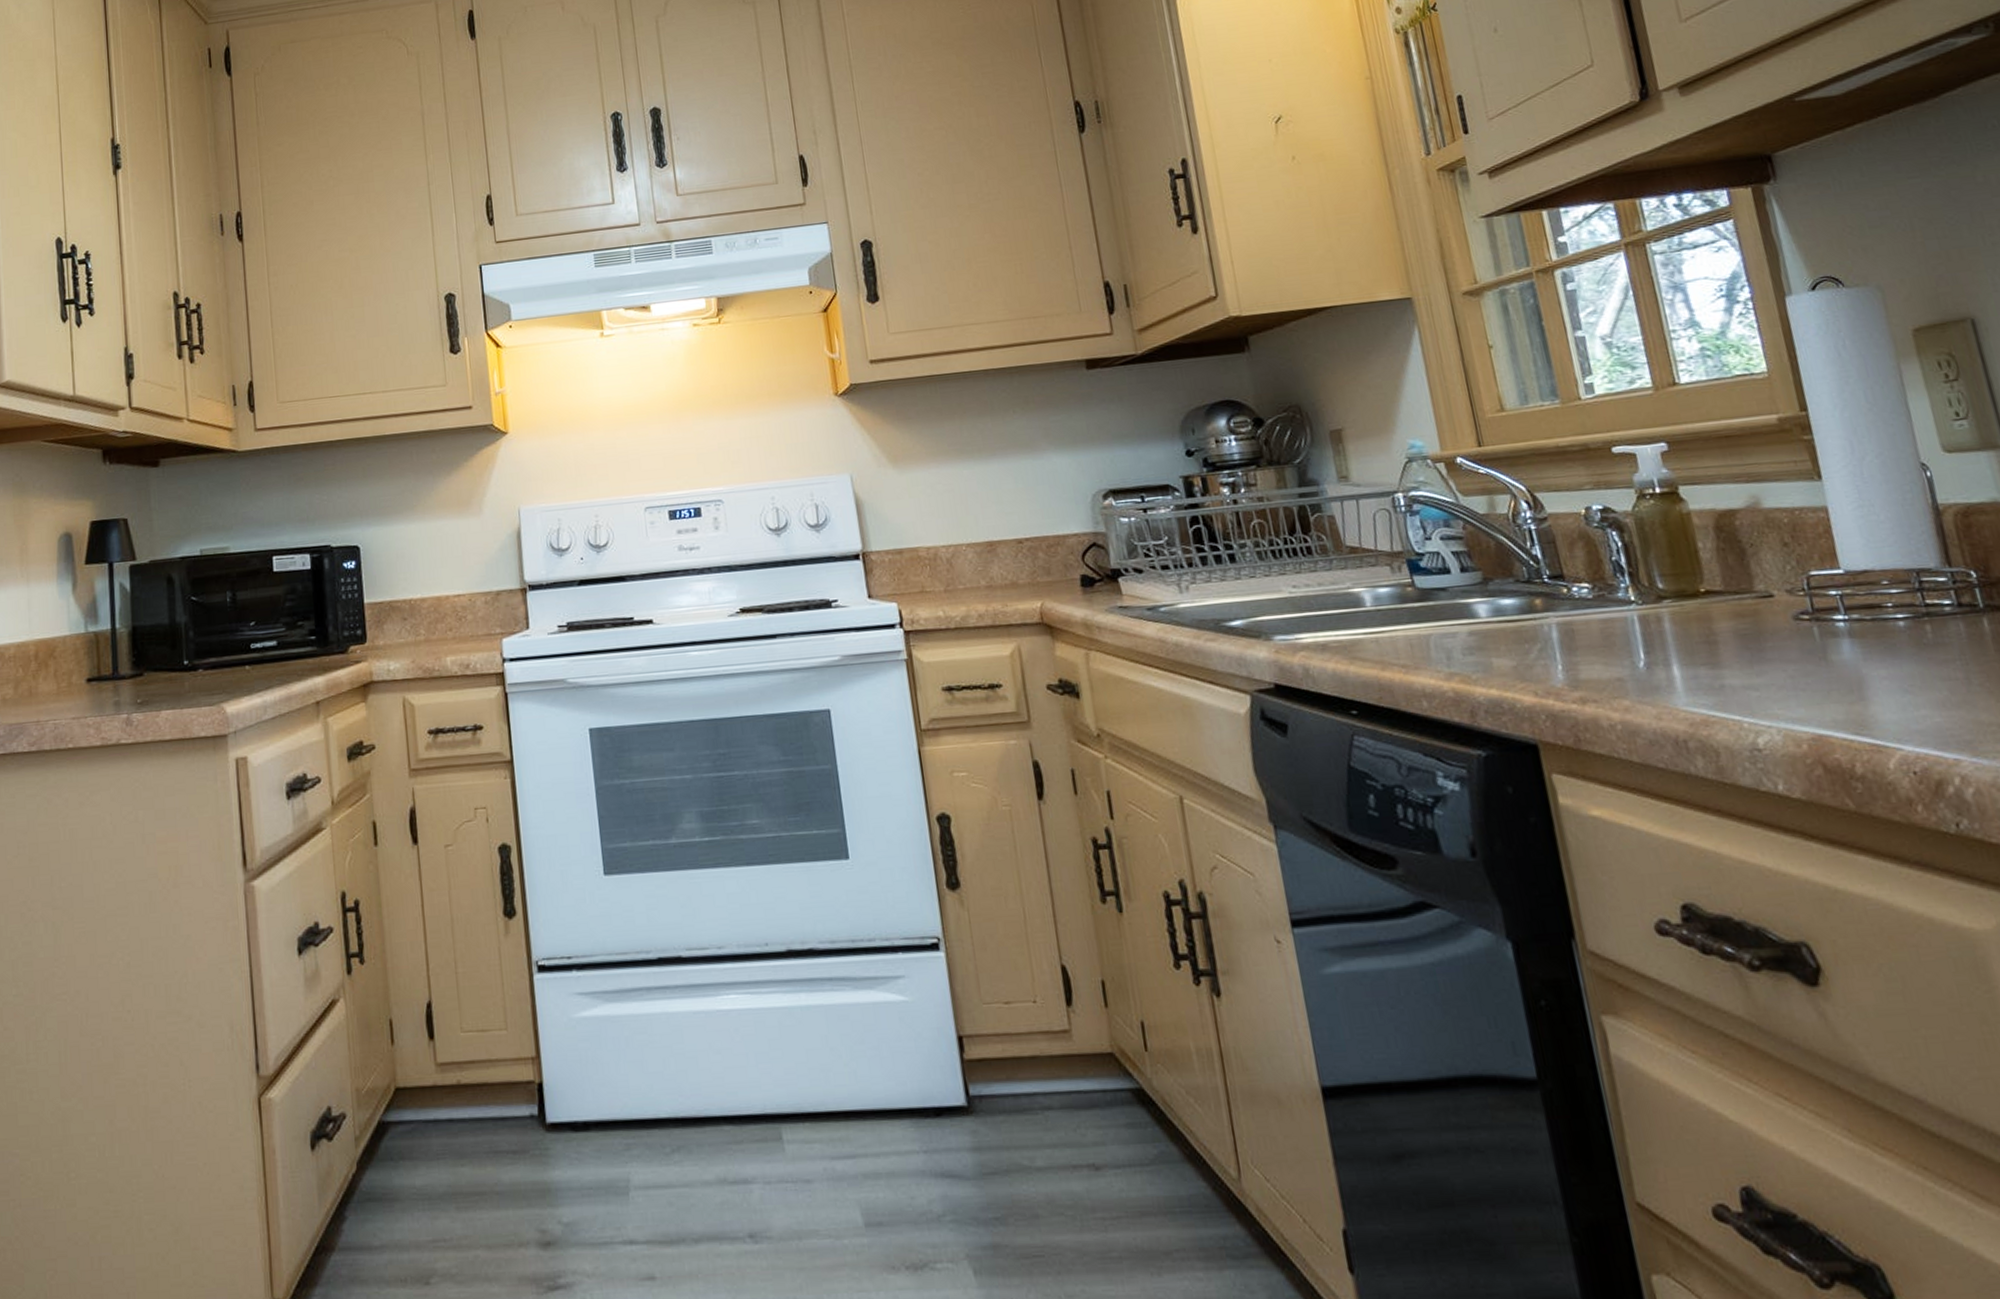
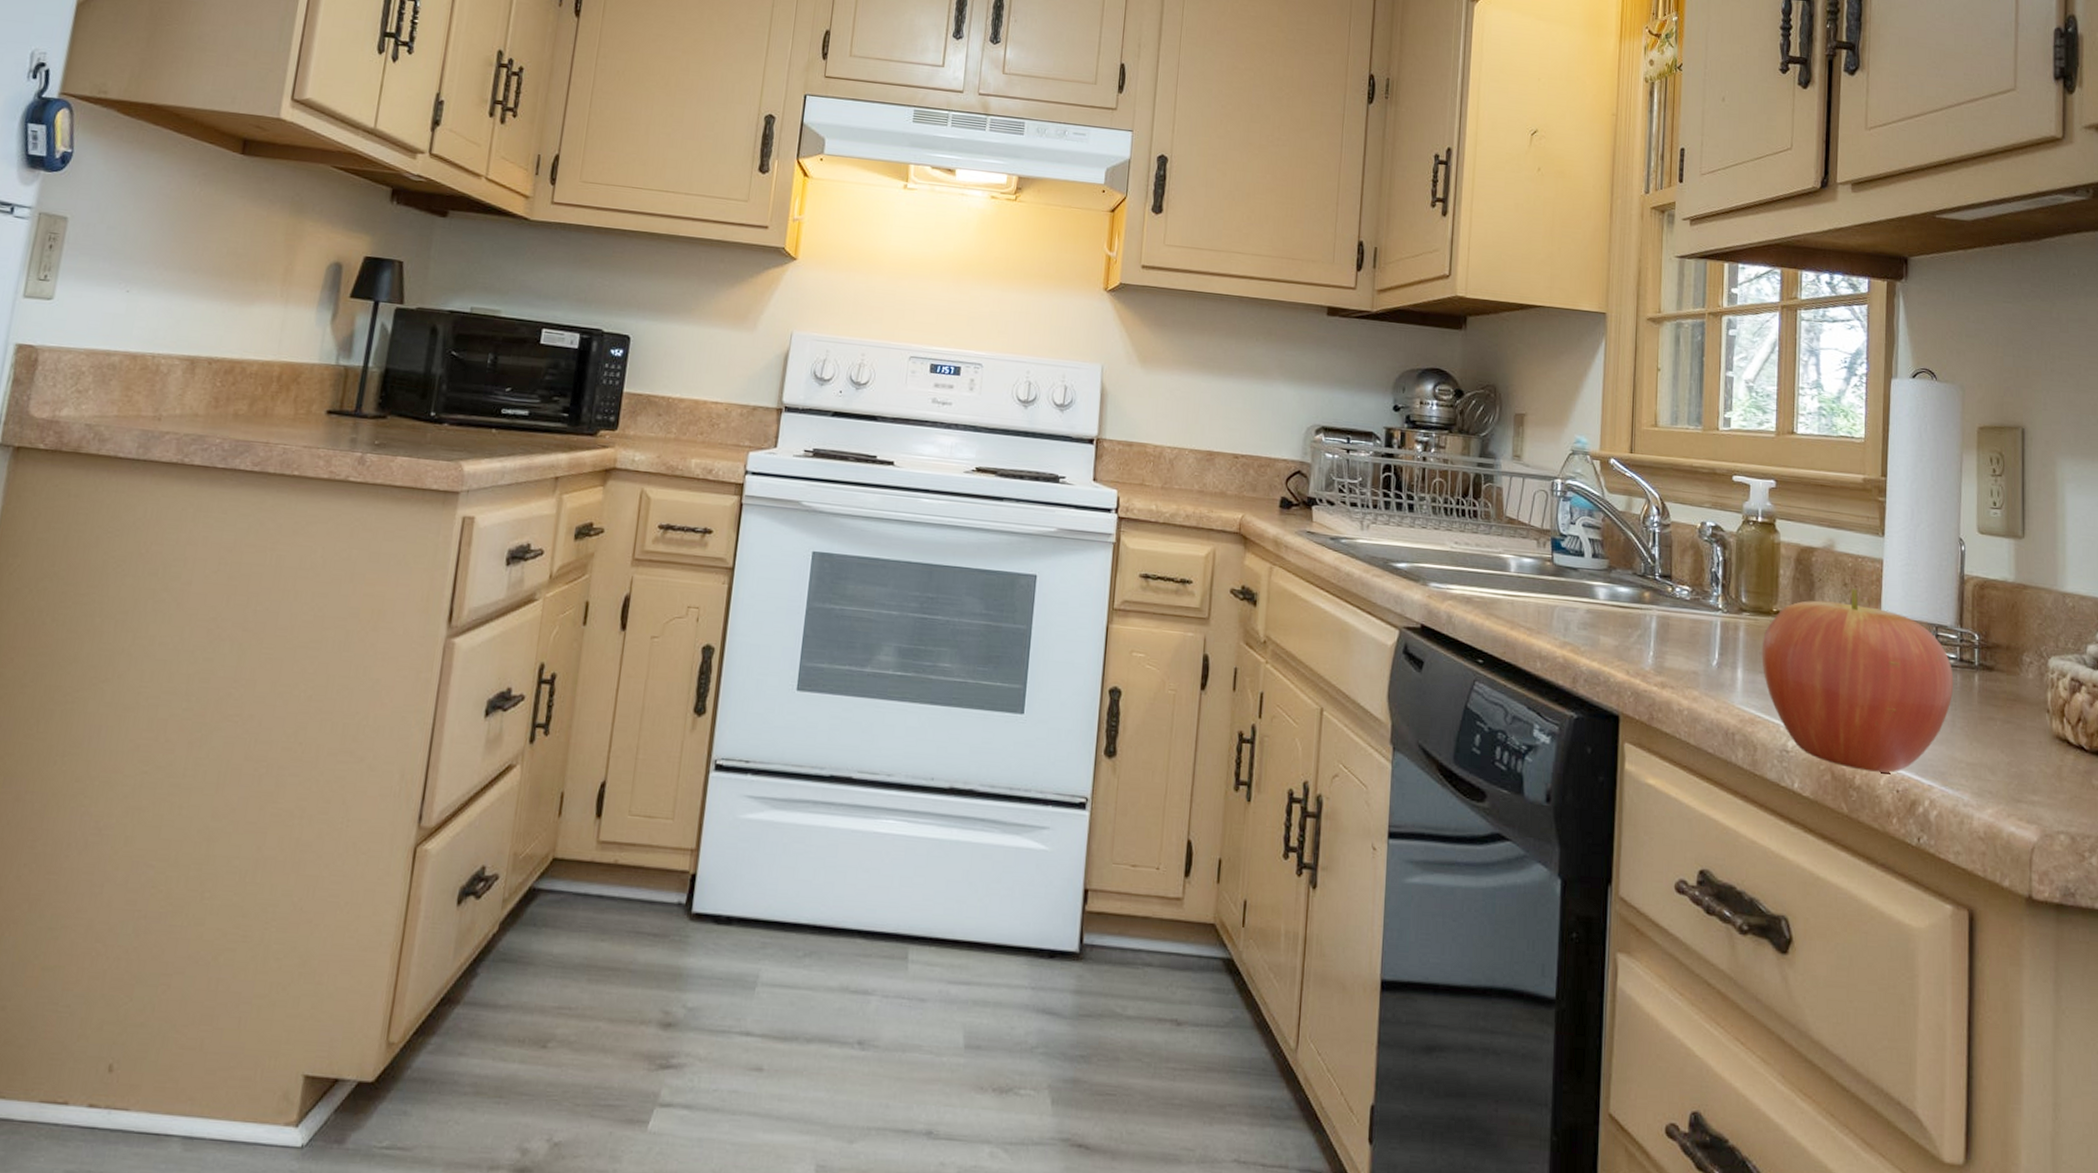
fruit: none [1695,546,1960,757] -> present [1761,588,1954,773]

